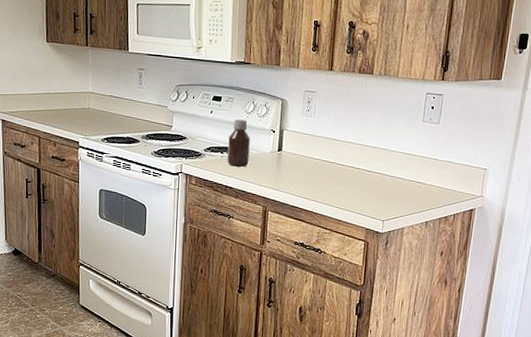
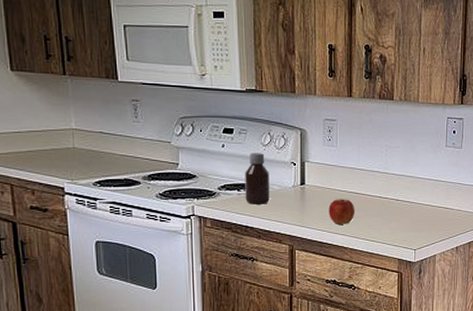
apple: none [302,166,328,191] -> present [329,199,355,224]

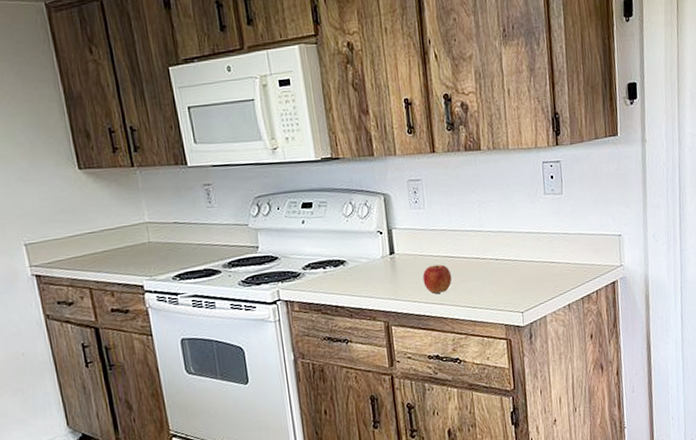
bottle: present [245,153,270,204] -> none [329,225,358,282]

